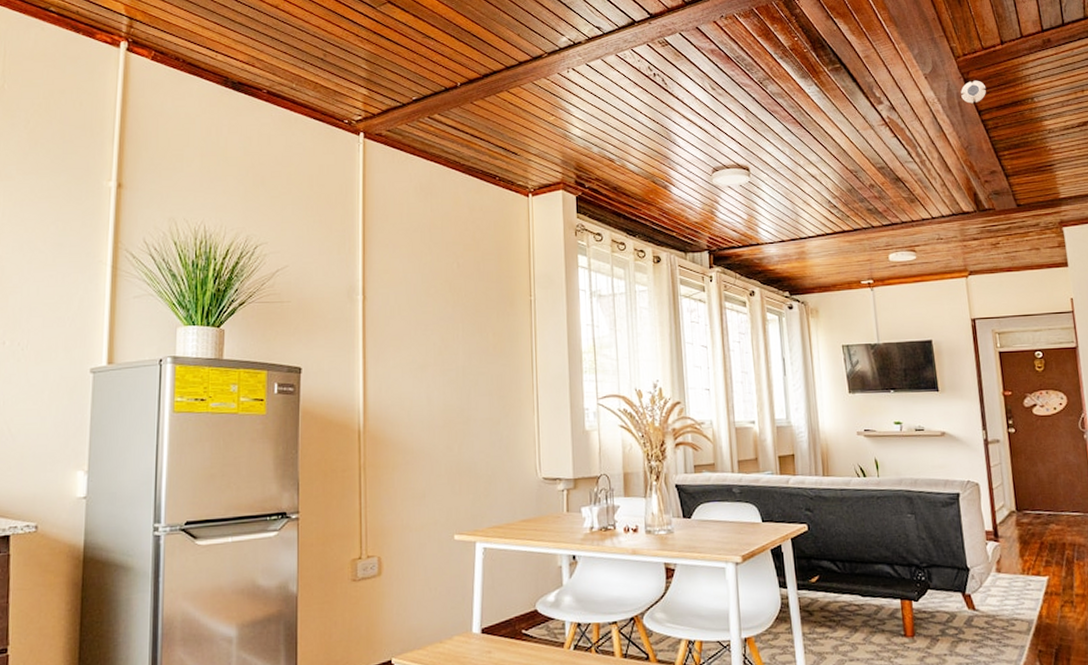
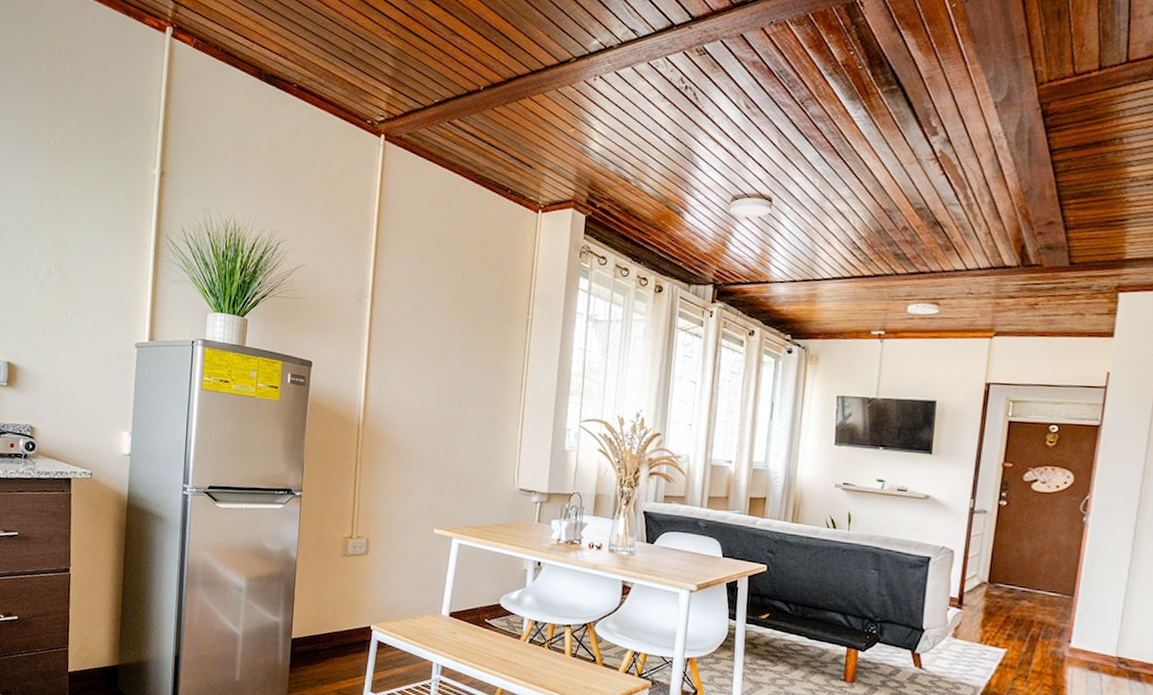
smoke detector: present [961,80,987,104] -> none [1033,112,1067,141]

